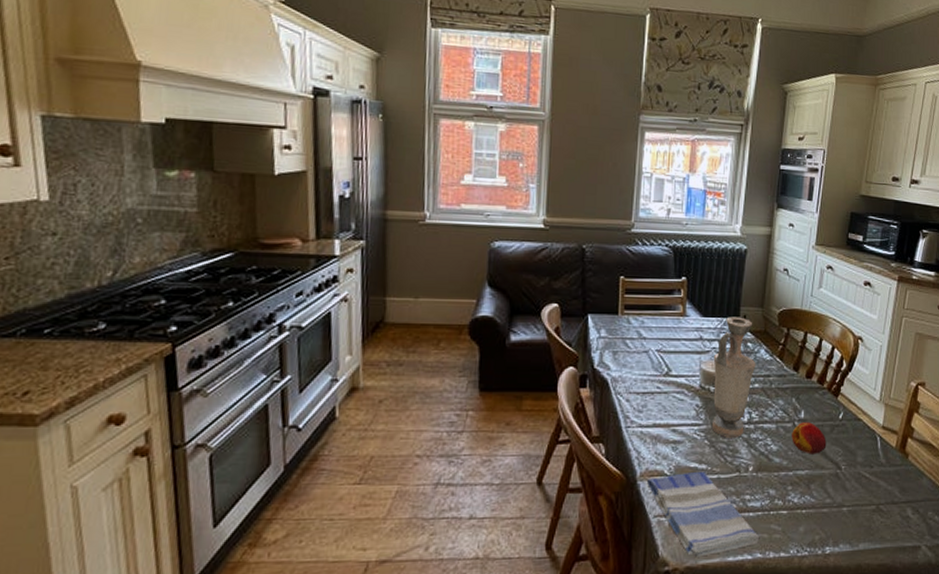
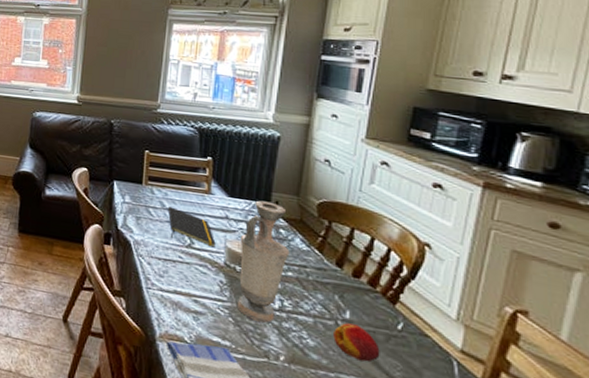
notepad: none [644,335,691,372] -> present [167,206,216,248]

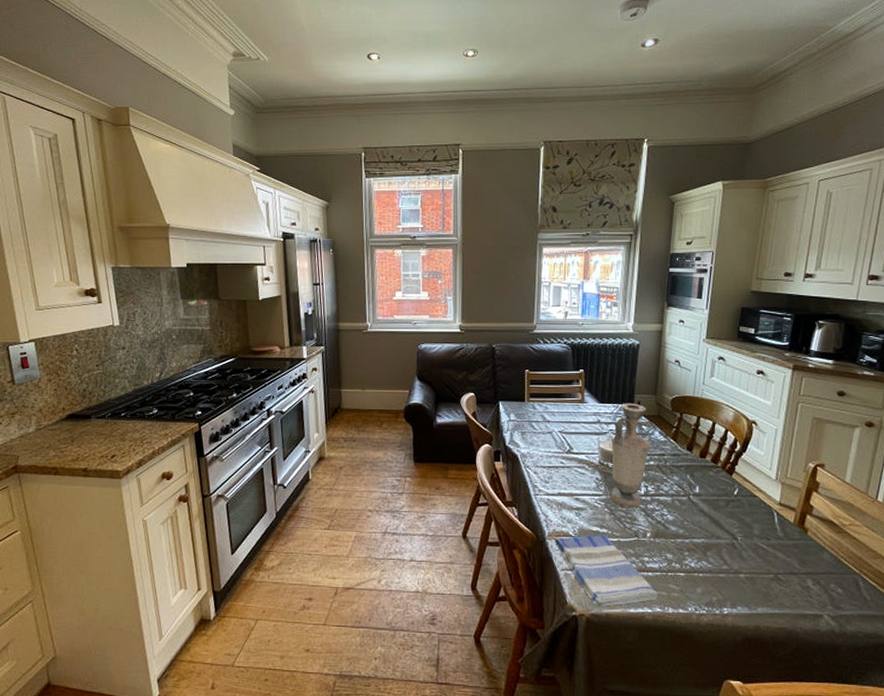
notepad: present [167,206,216,248] -> none [548,419,591,450]
fruit: present [333,322,380,362] -> none [687,496,722,525]

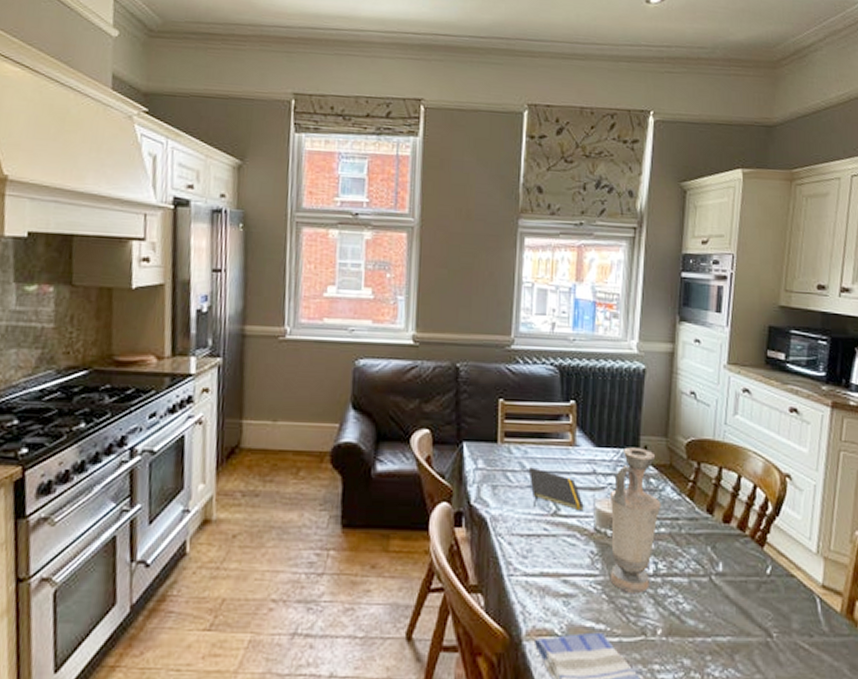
notepad: none [548,419,591,450] -> present [528,467,584,511]

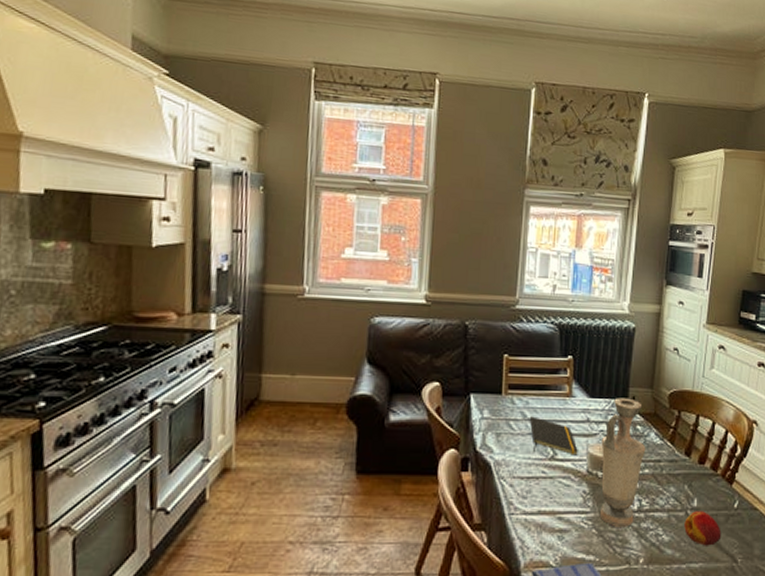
fruit: none [708,577,753,617] -> present [684,511,721,546]

